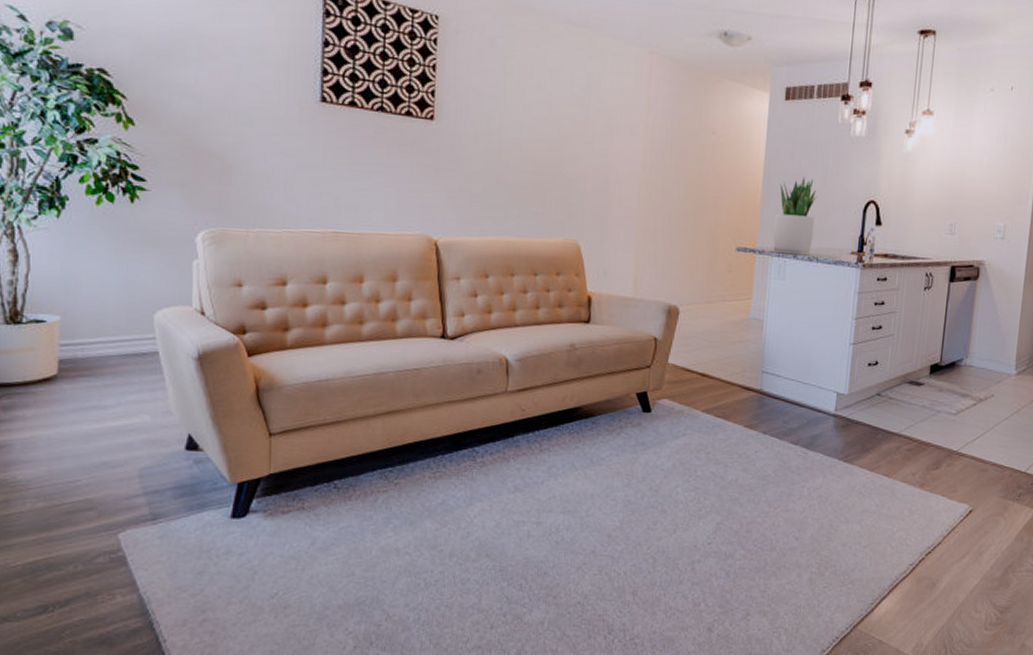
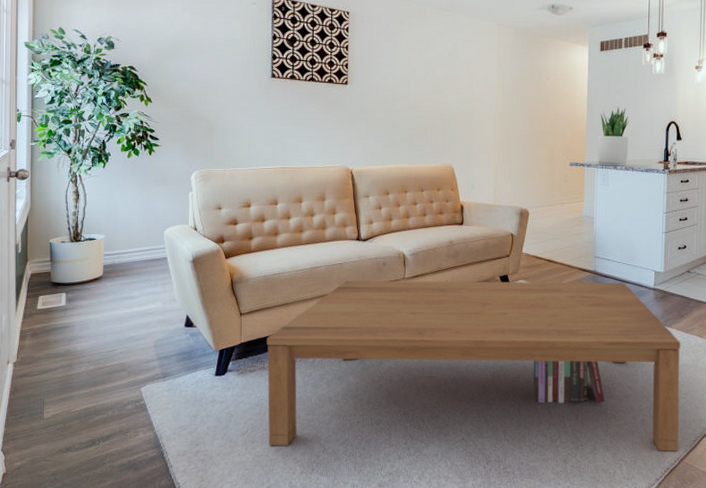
coffee table: none [307,392,863,617] -> present [266,280,681,452]
books: none [673,502,765,558] -> present [533,360,605,404]

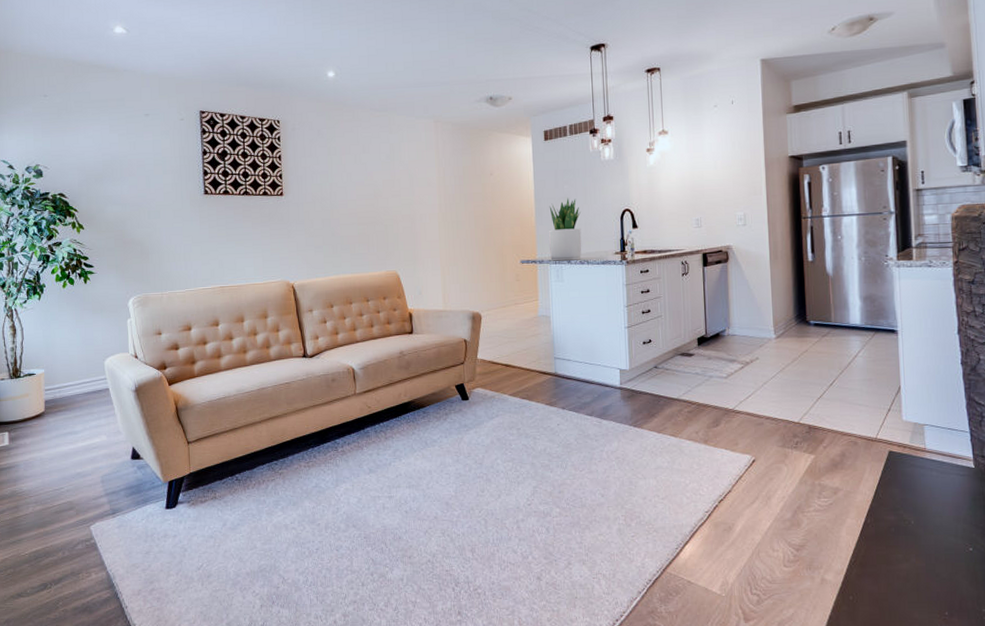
coffee table: present [266,280,681,452] -> none [216,383,660,580]
books: present [533,360,605,404] -> none [498,469,577,518]

